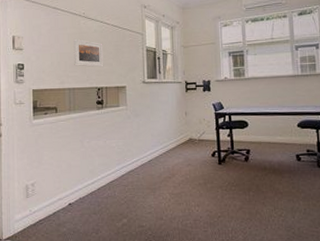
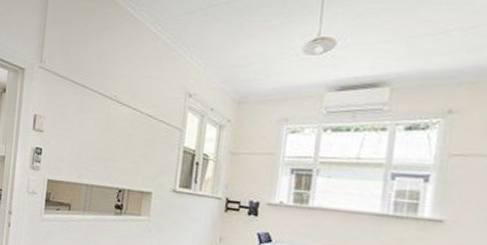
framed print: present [73,38,104,67] -> none [96,126,133,165]

